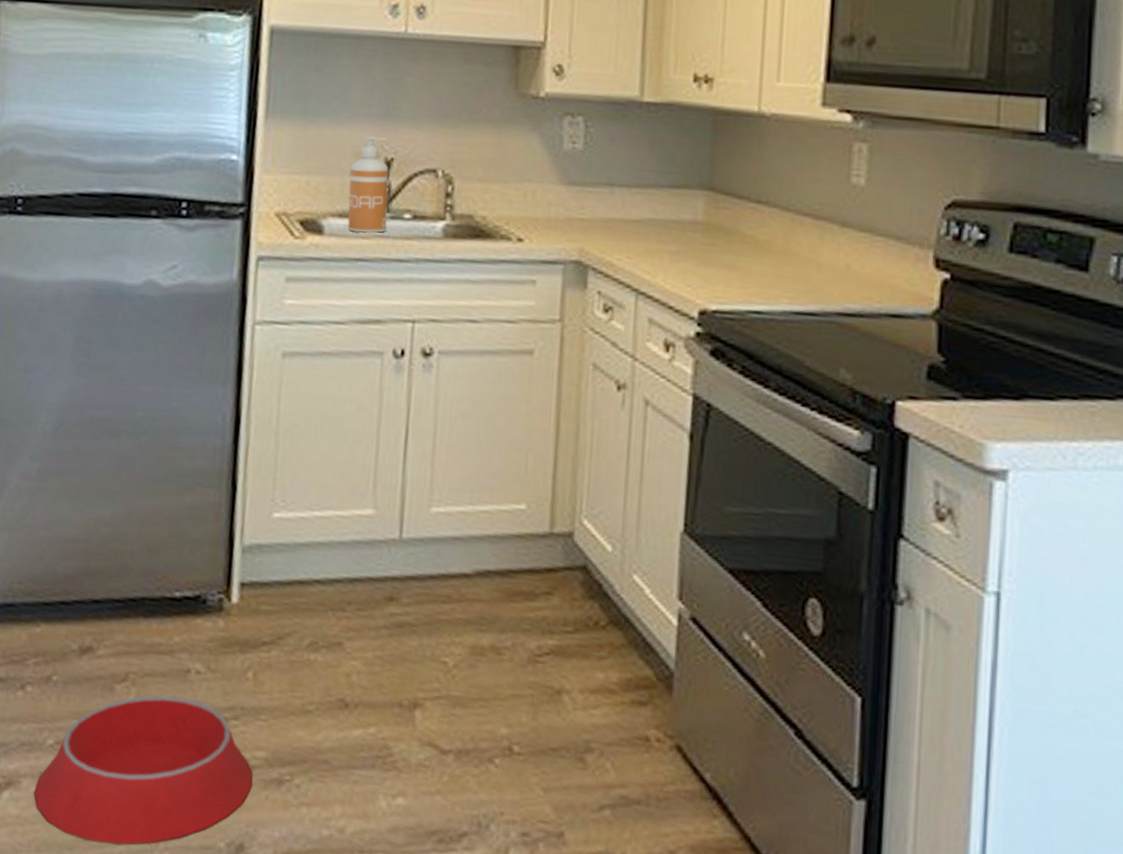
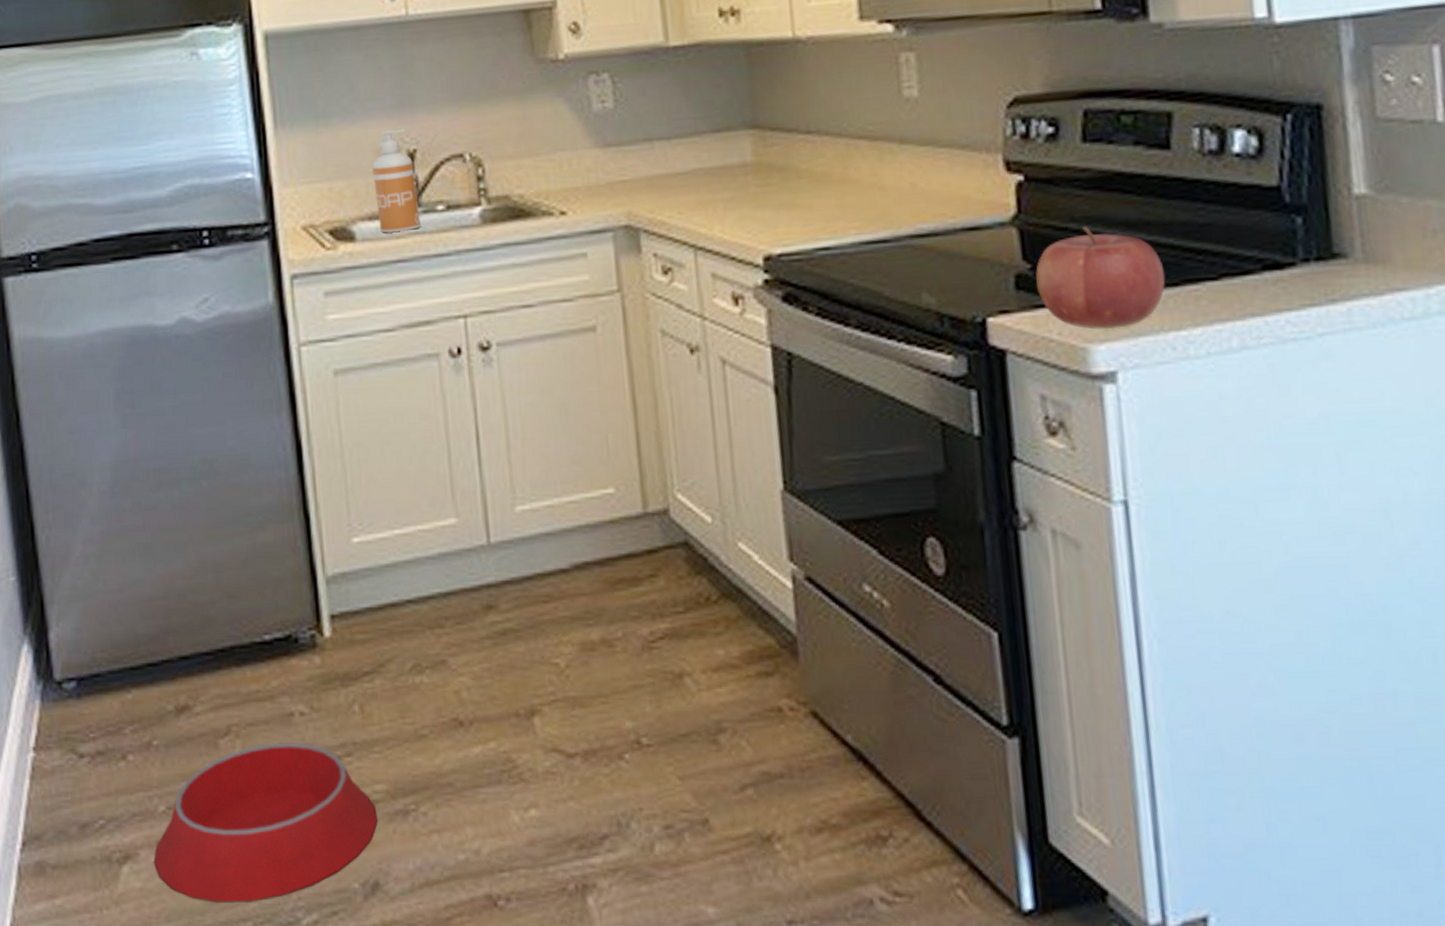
fruit: none [947,331,1066,431] -> present [1035,226,1166,330]

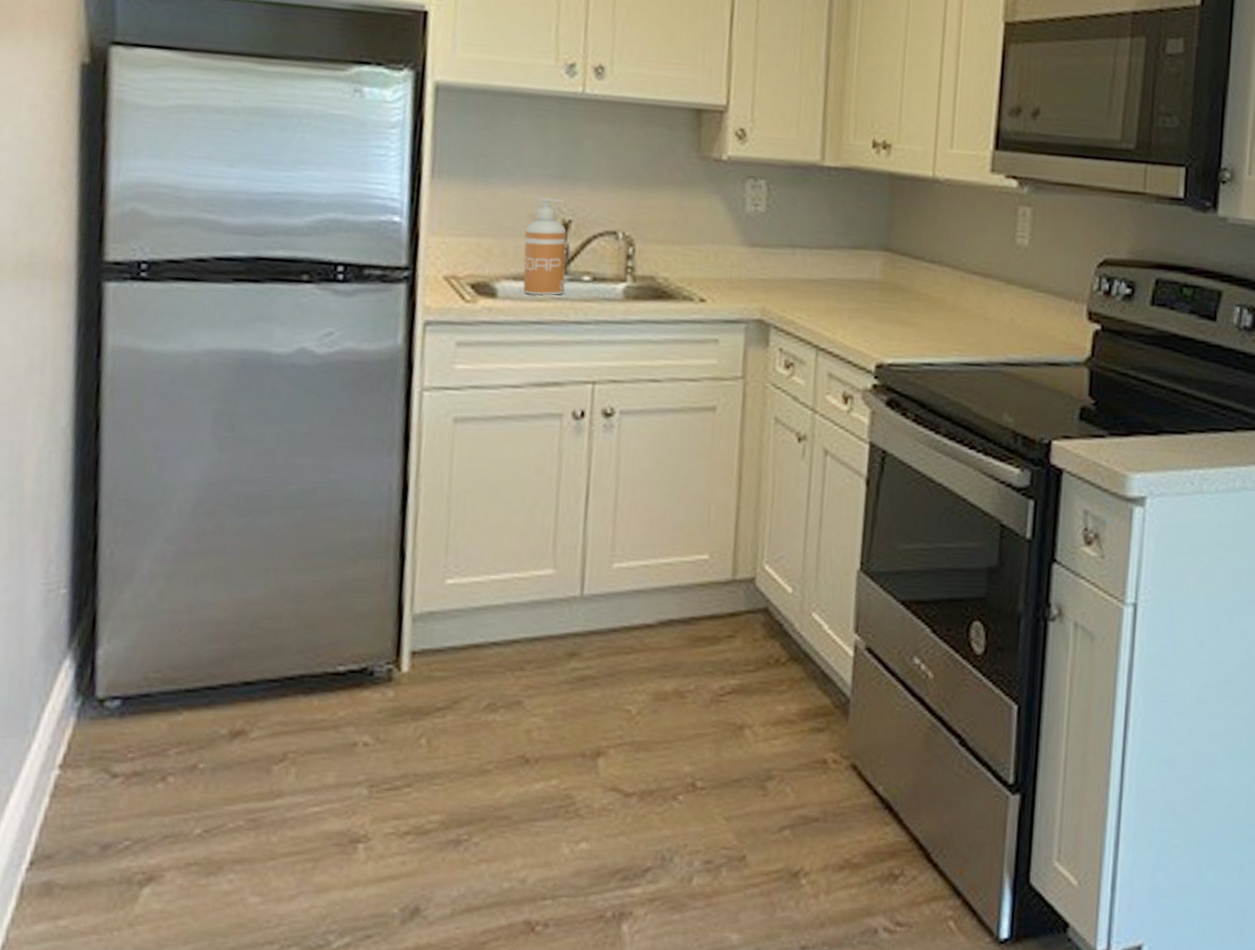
pet bowl: present [154,742,379,903] -> none [180,771,429,925]
fruit: present [1035,226,1166,330] -> none [1096,375,1196,463]

